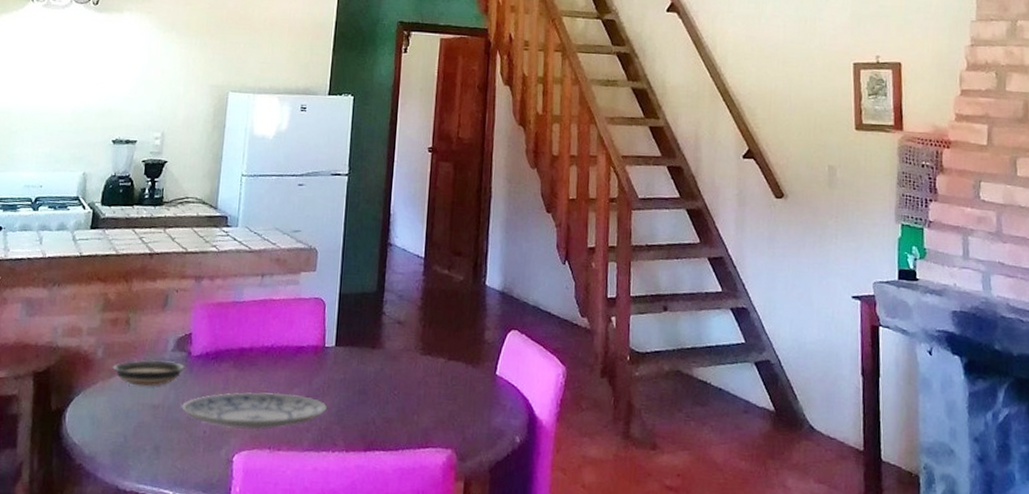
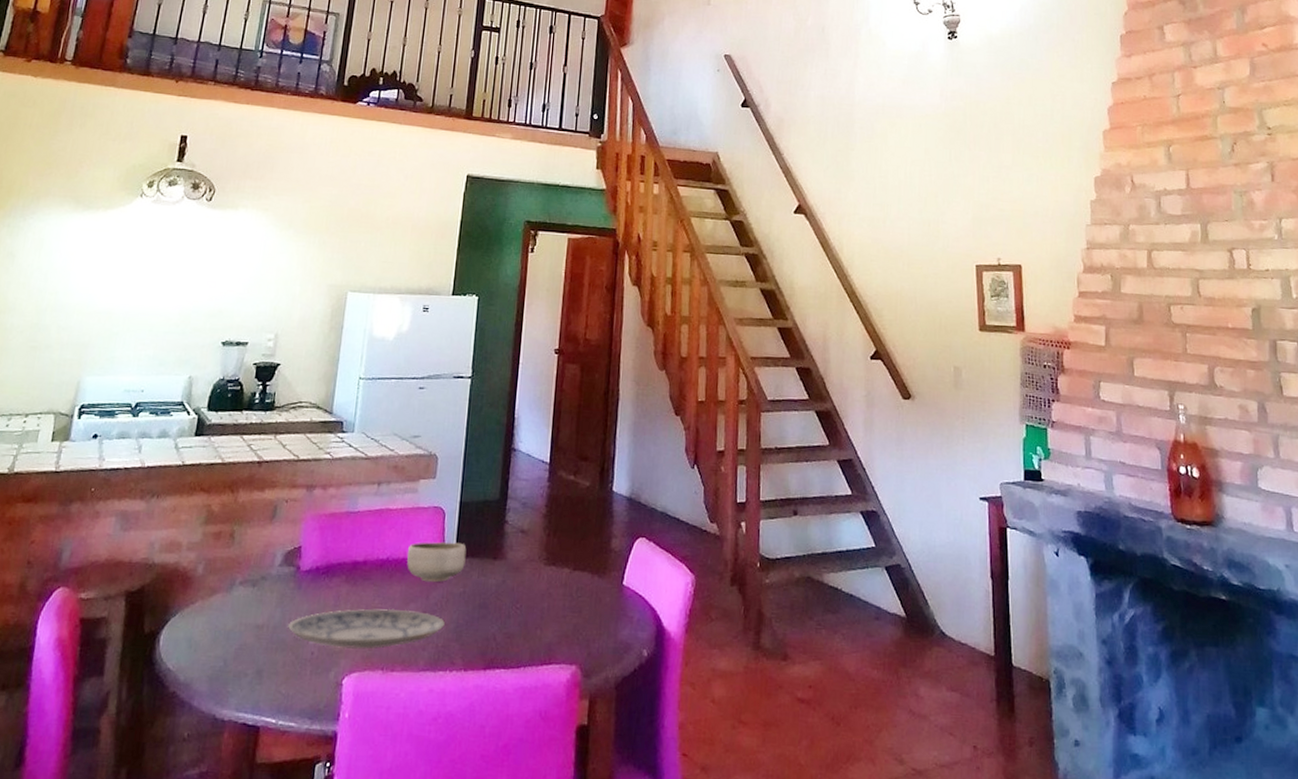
saucer: present [112,360,185,387] -> none [214,576,293,605]
bowl: none [290,331,346,369] -> present [407,541,467,583]

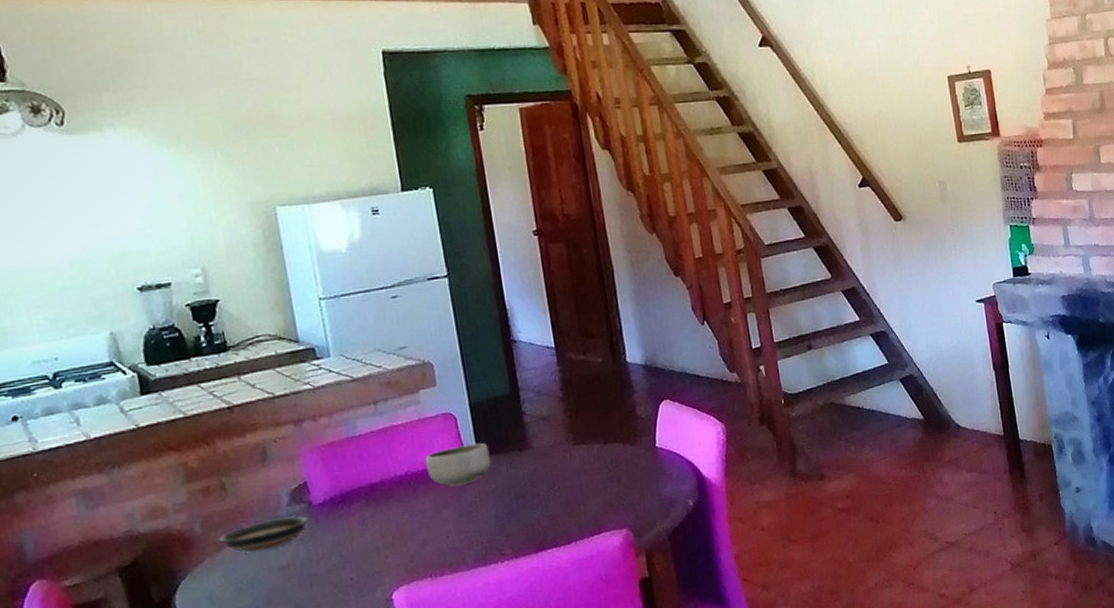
saucer: none [214,576,293,605] -> present [218,516,309,552]
plate: present [288,608,446,650] -> none [316,515,486,570]

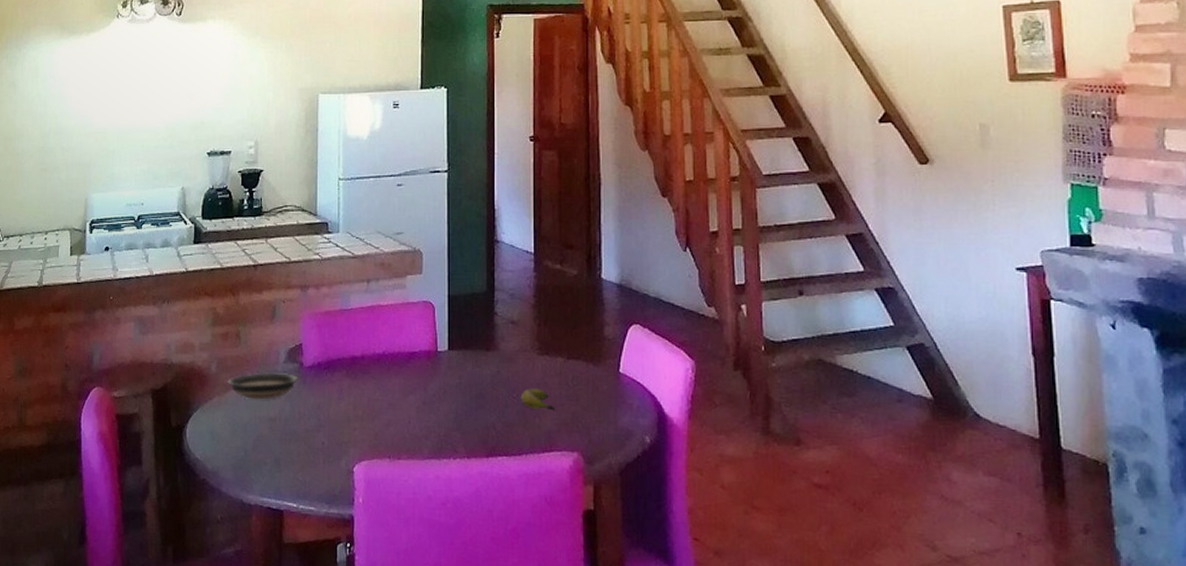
bowl: present [425,442,491,487] -> none [401,335,459,375]
banana: none [562,477,599,498] -> present [520,388,556,411]

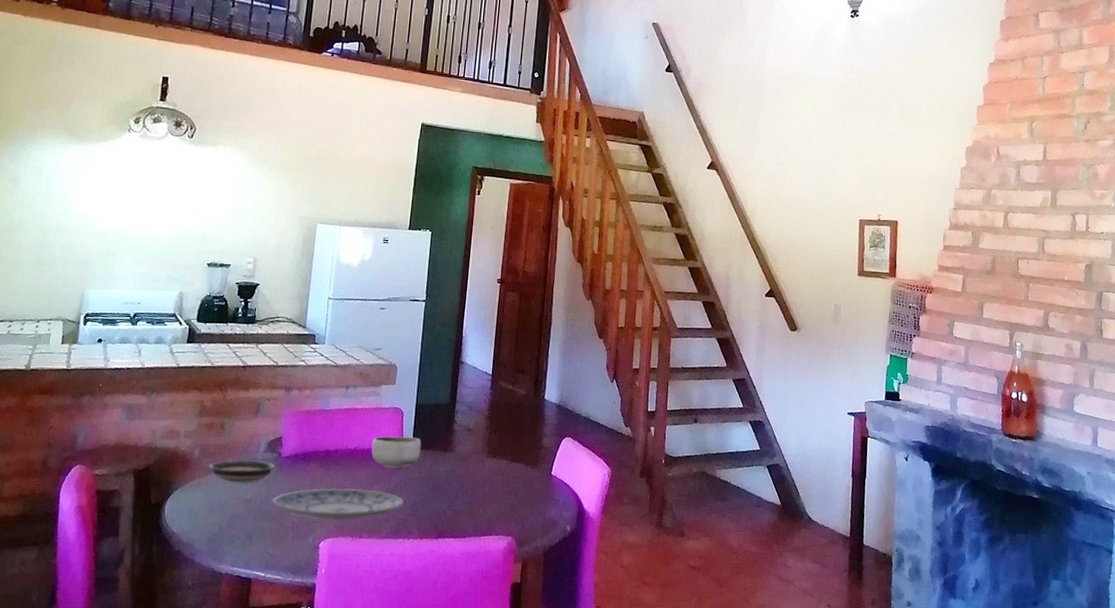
plate: none [298,400,446,439] -> present [273,488,405,521]
bowl: none [401,335,459,375] -> present [371,436,422,469]
banana: present [520,388,556,411] -> none [469,484,497,503]

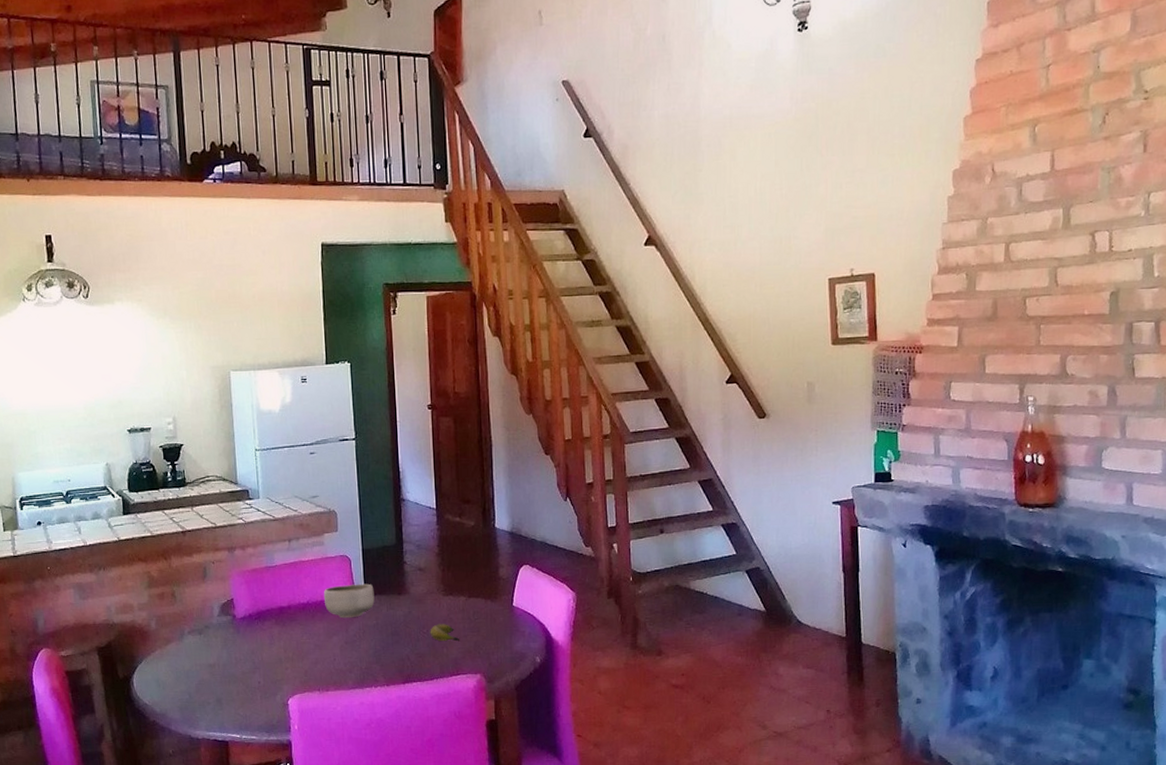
saucer: present [208,460,276,483] -> none [167,625,233,650]
plate: present [273,488,405,521] -> none [235,642,366,677]
banana: none [469,484,497,503] -> present [430,624,460,642]

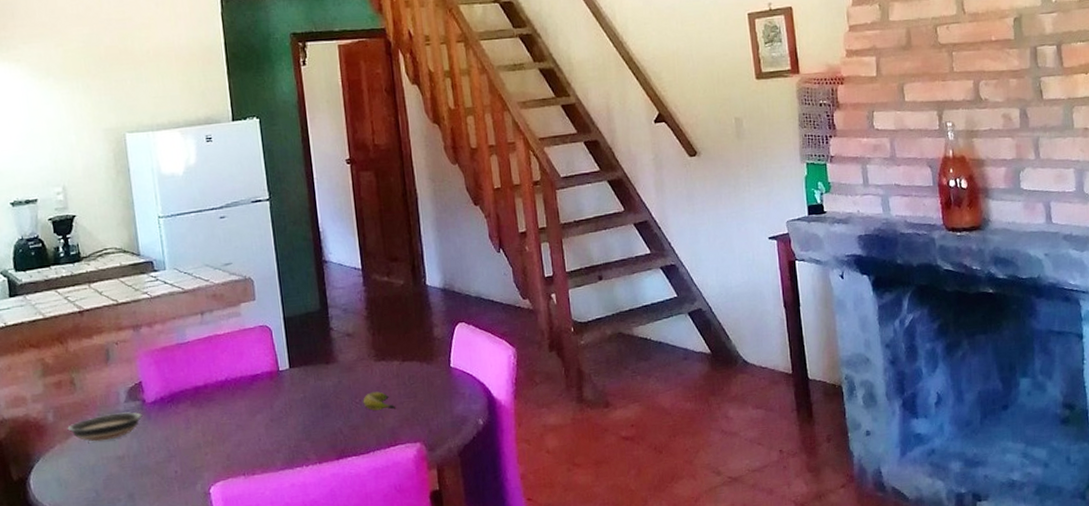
saucer: none [167,625,233,650] -> present [67,412,143,442]
bowl: present [323,583,375,618] -> none [243,354,301,394]

